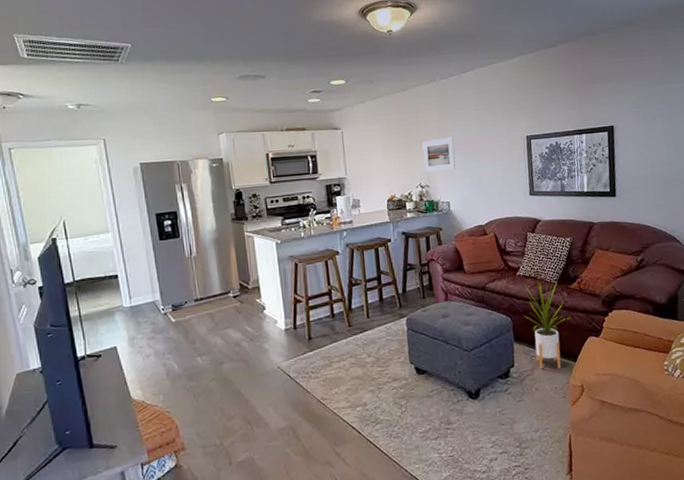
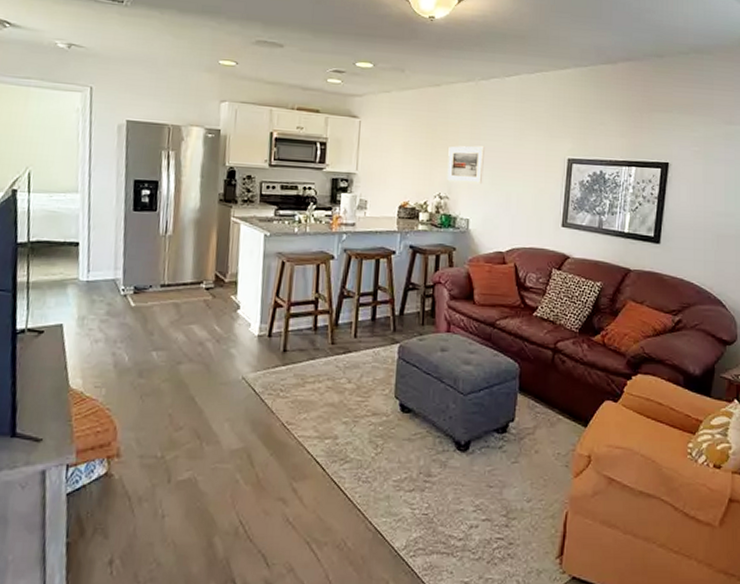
house plant: present [524,281,570,370] -> none [534,326,587,432]

